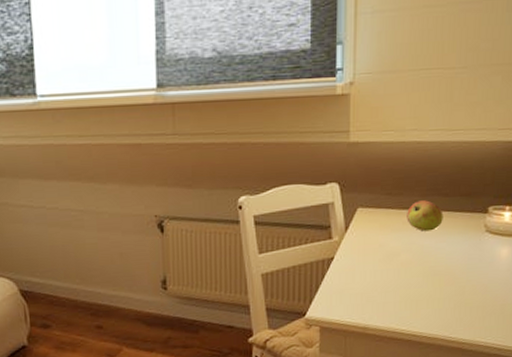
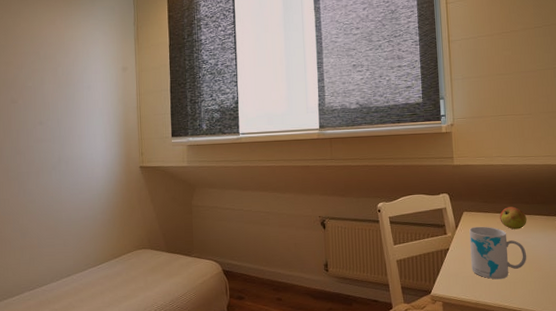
mug: none [362,227,438,297] -> present [469,226,527,280]

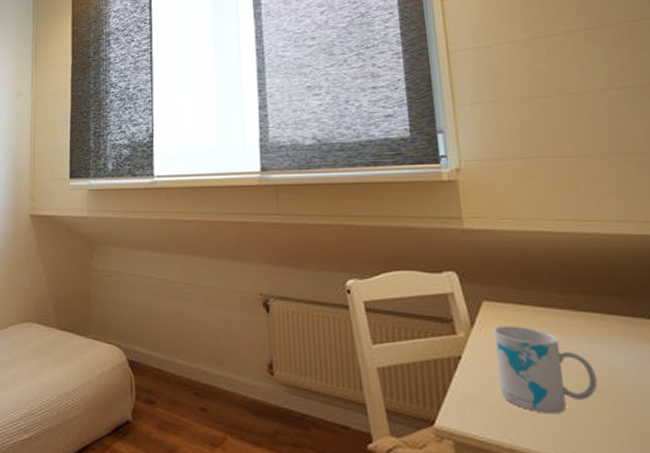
apple: present [500,206,527,230] -> none [544,298,594,335]

